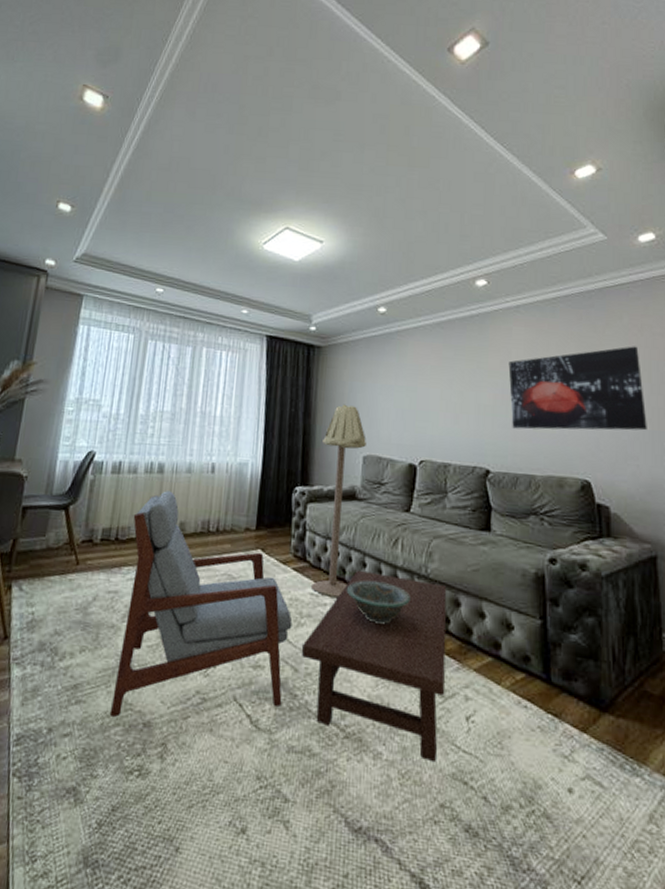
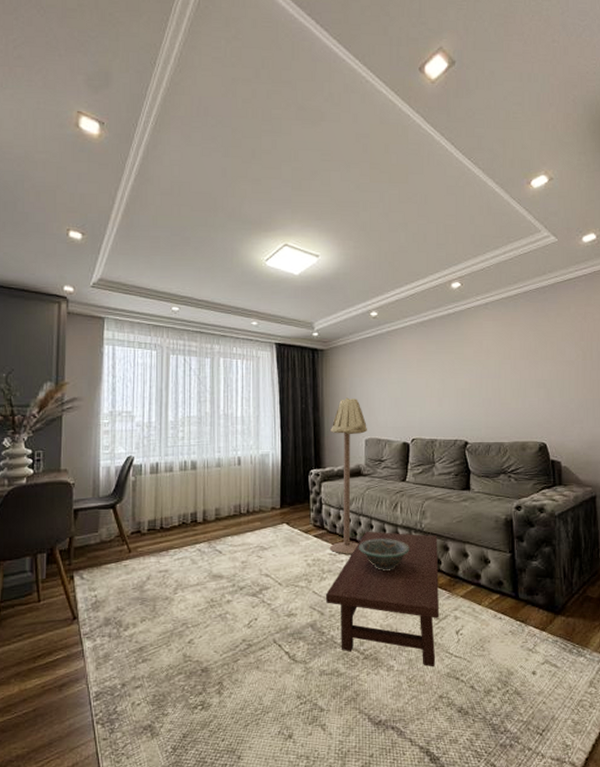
armchair: present [109,491,293,717] -> none [172,484,317,668]
wall art: present [508,346,647,431] -> none [480,331,589,406]

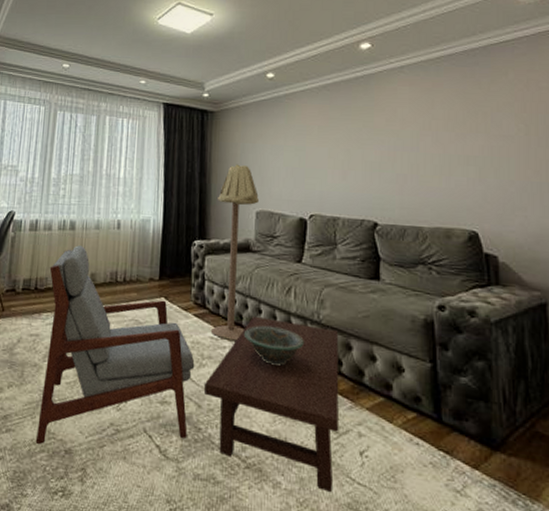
armchair: none [172,484,317,668] -> present [35,245,195,444]

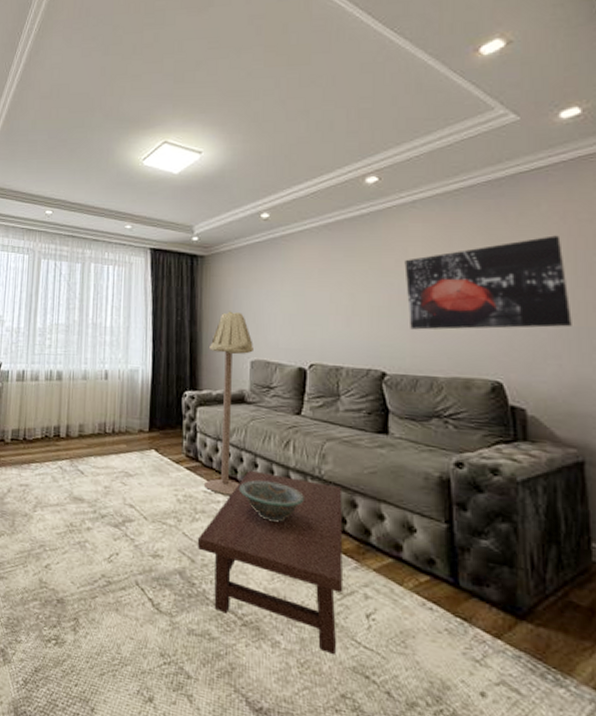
armchair: present [35,245,195,444] -> none [28,396,188,593]
wall art: none [394,101,535,184] -> present [404,235,572,330]

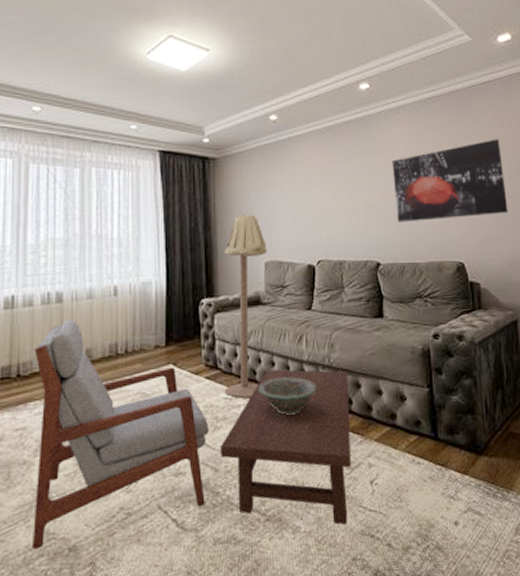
armchair: none [28,396,188,593] -> present [31,320,209,549]

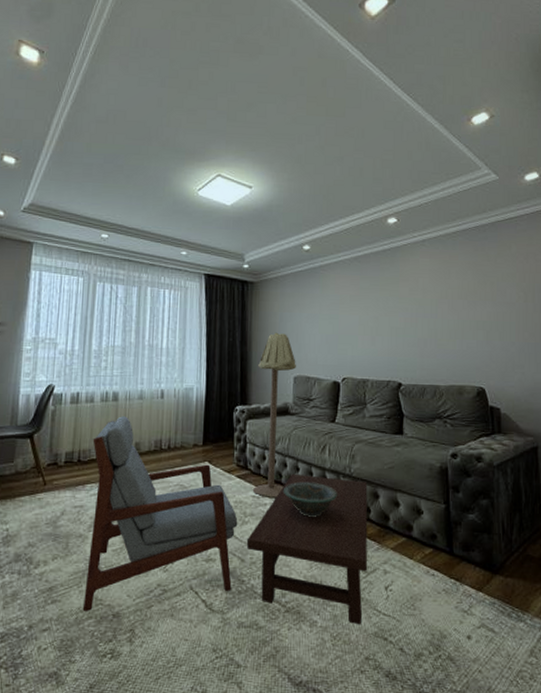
wall art: present [392,139,508,222] -> none [416,272,531,347]

